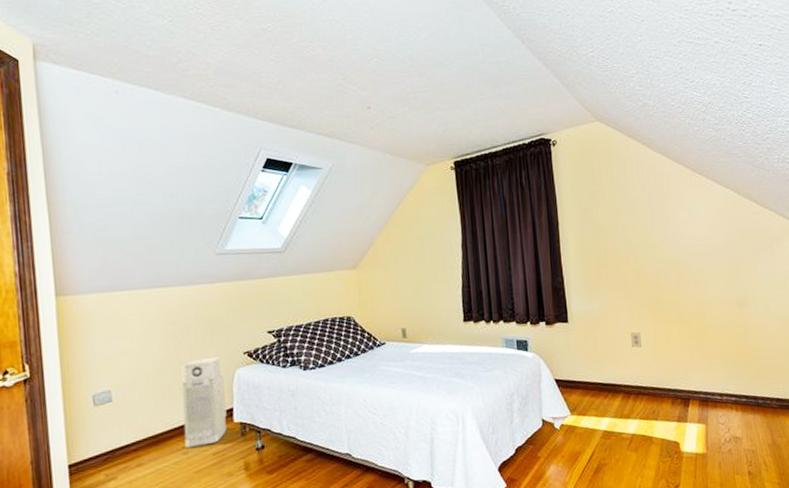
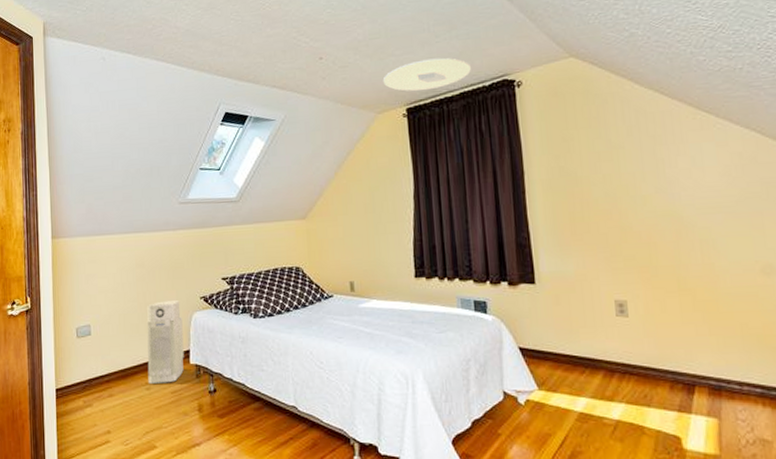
ceiling light: none [431,114,513,146] -> present [382,58,471,92]

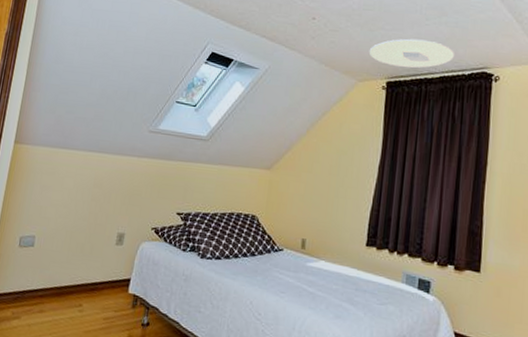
air purifier: present [147,300,184,384] -> none [82,225,131,309]

